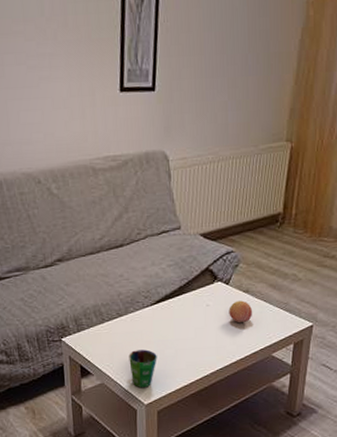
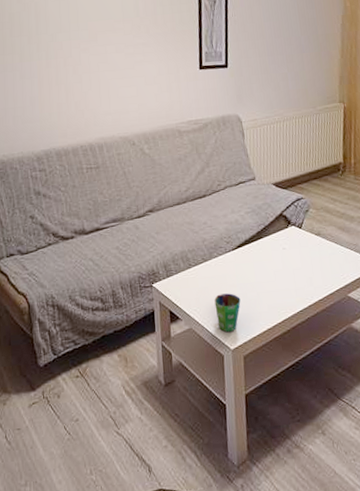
fruit: present [229,300,253,322] -> none [303,243,326,264]

